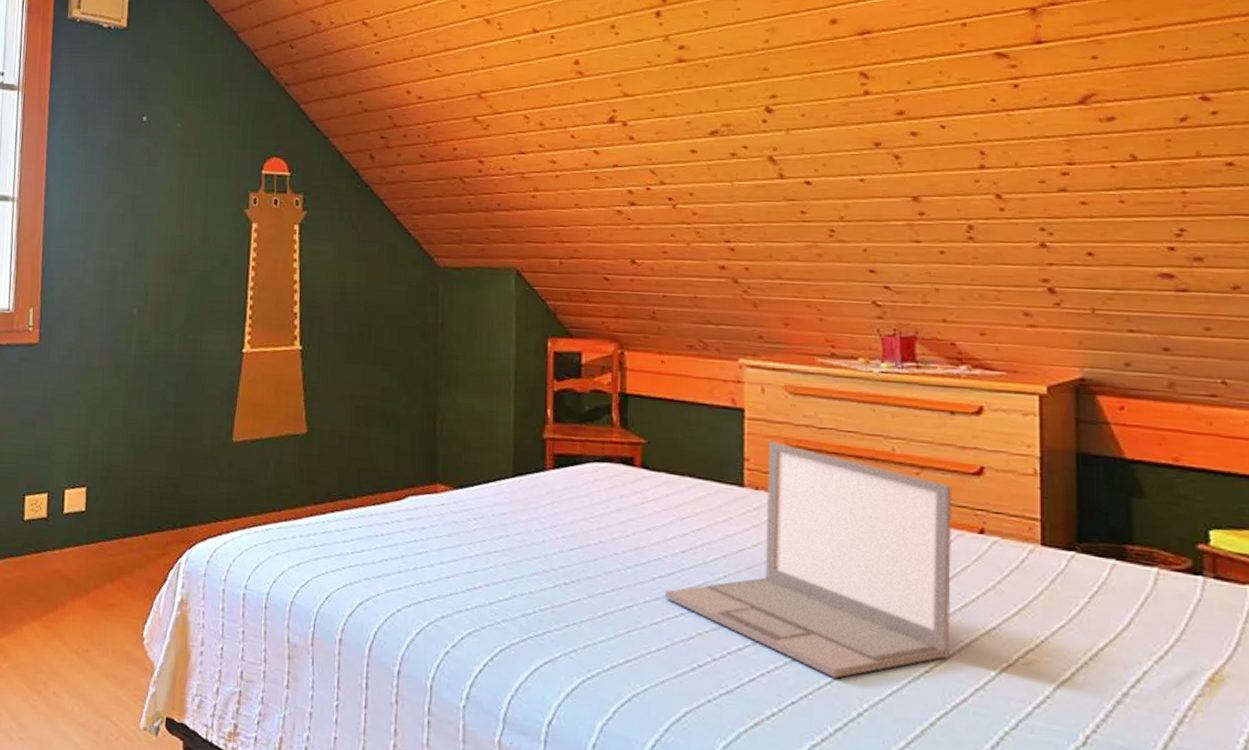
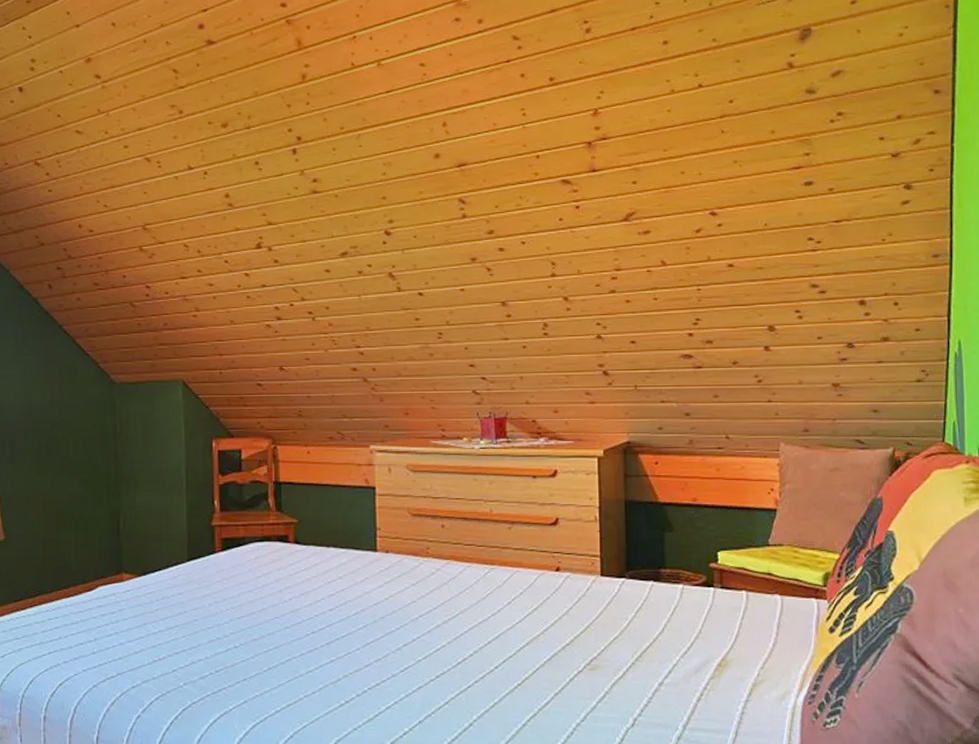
laptop: present [664,441,953,679] -> none [317,511,537,698]

